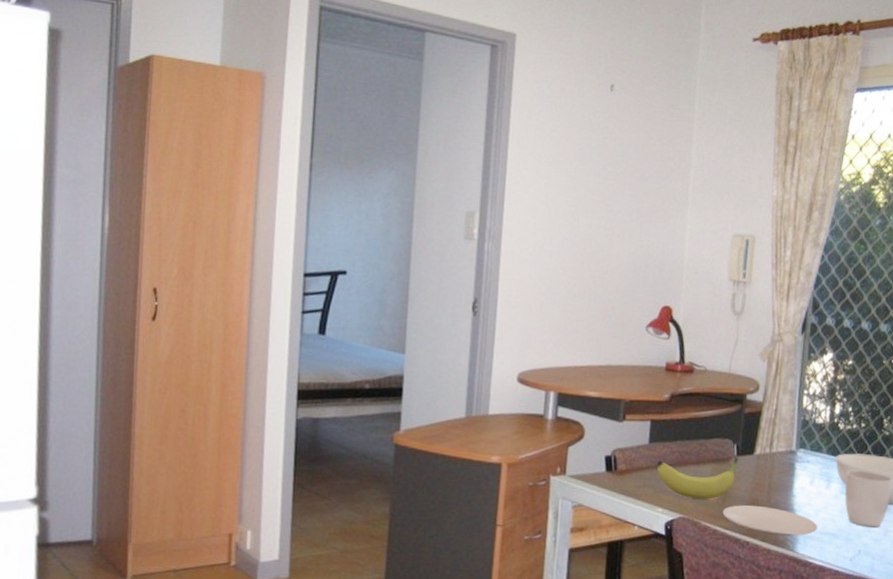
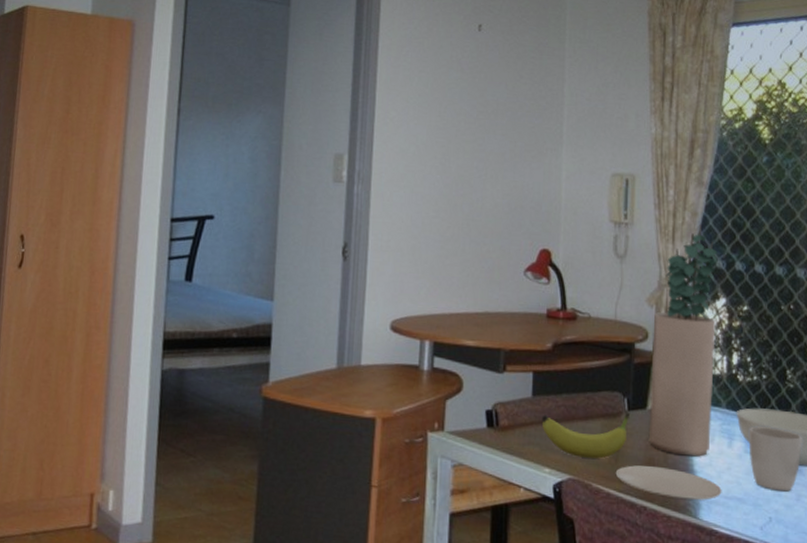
vase: none [755,283,828,497] -> present [649,224,718,457]

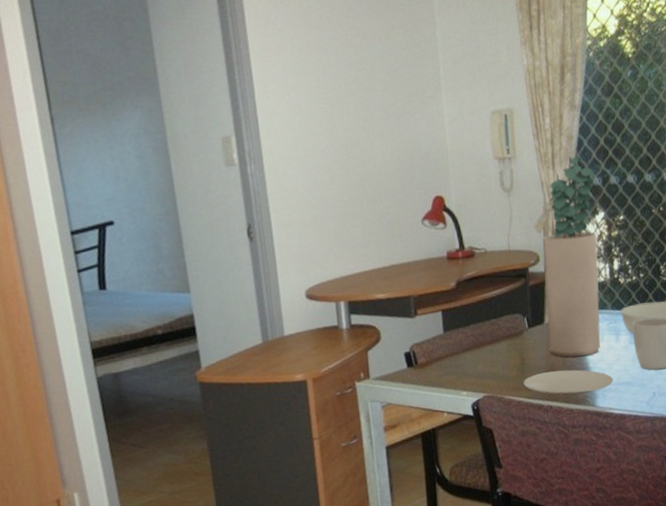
fruit: present [541,412,631,459] -> none [454,329,531,377]

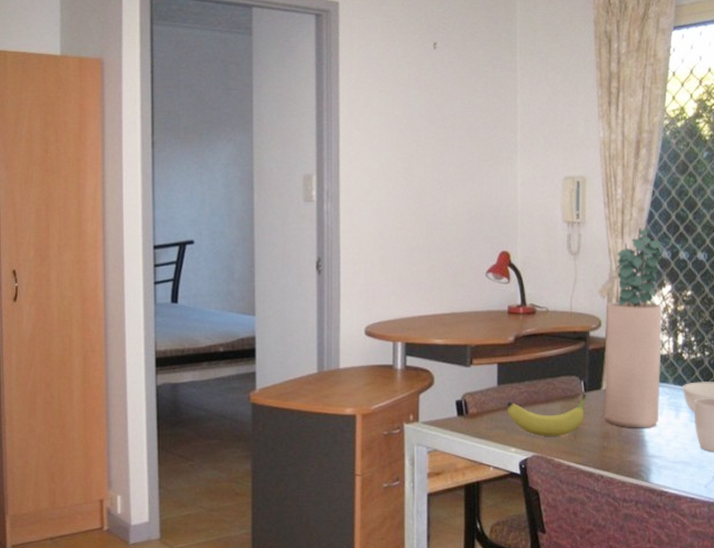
fruit: none [454,329,531,377] -> present [507,393,587,436]
plate: present [523,369,614,395] -> none [574,440,670,467]

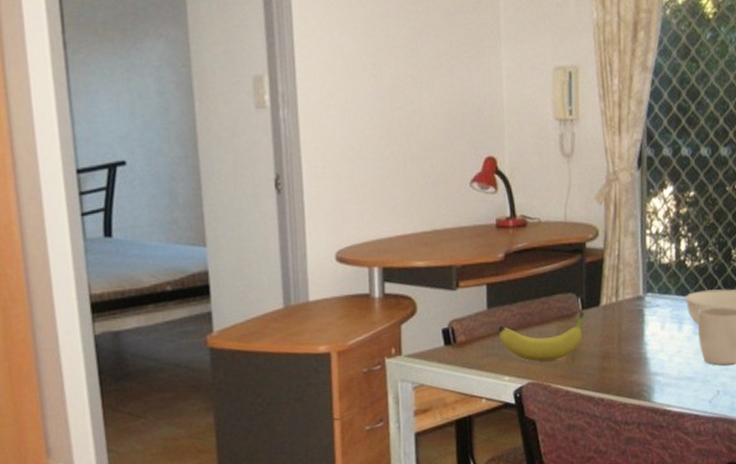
vase: present [603,218,663,428] -> none [602,112,664,346]

